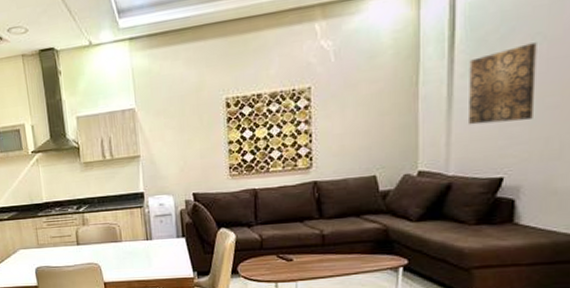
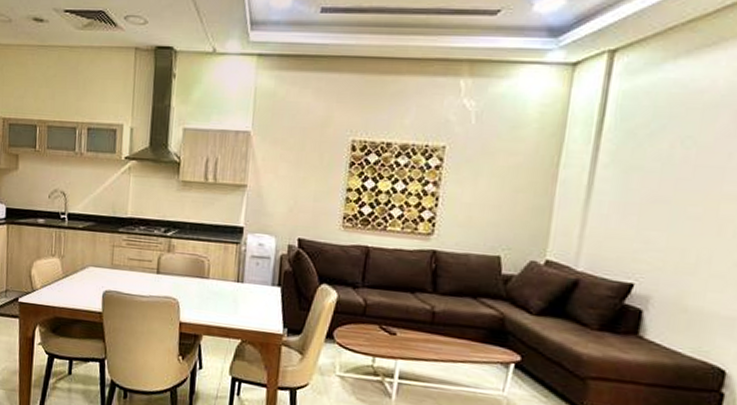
wall art: present [469,42,537,125] -> none [606,145,686,226]

